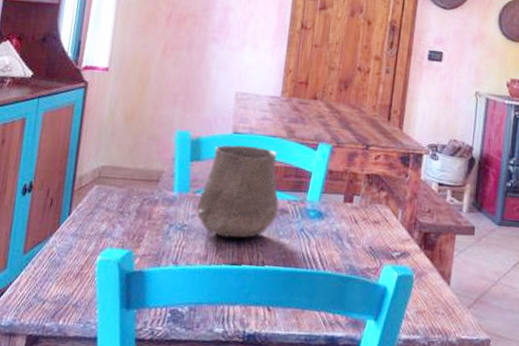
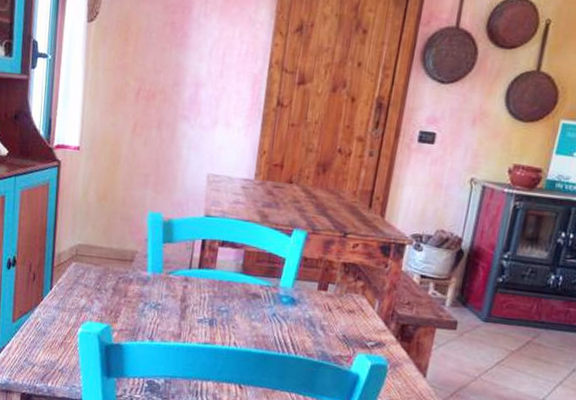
ceramic cup: present [197,145,279,238] -> none [170,227,251,320]

